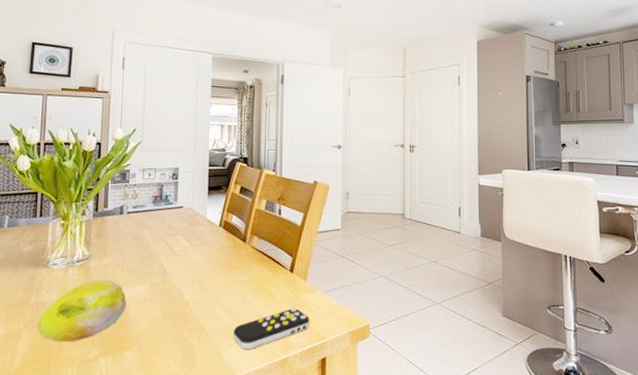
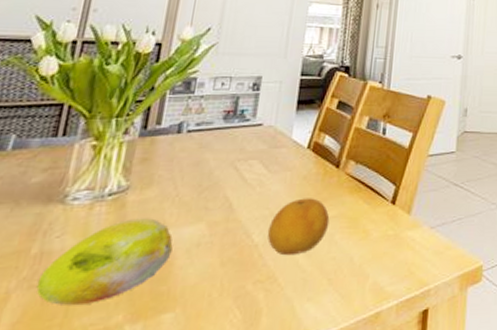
fruit: none [194,266,242,311] -> present [267,198,330,256]
remote control: present [233,308,309,349] -> none [313,248,411,303]

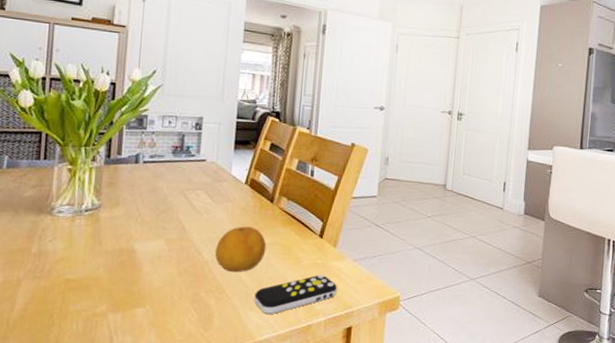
fruit: present [36,218,173,305] -> none [39,231,140,295]
remote control: none [313,248,411,303] -> present [254,275,337,314]

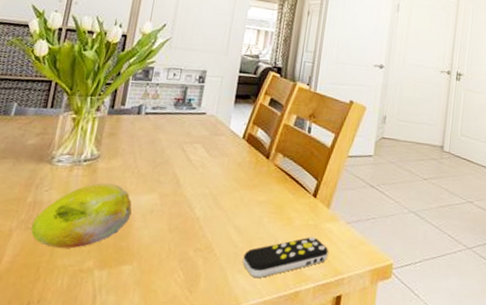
fruit: none [39,231,140,295] -> present [31,182,132,249]
fruit: present [215,226,267,273] -> none [207,182,259,231]

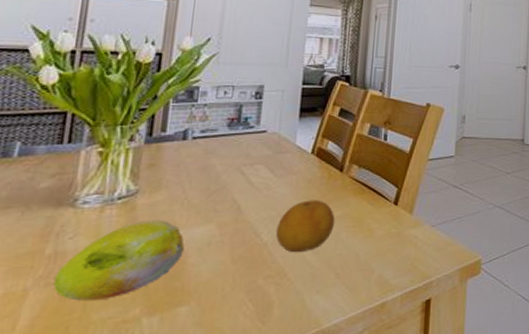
fruit: none [207,182,259,231] -> present [275,200,335,253]
remote control: present [243,237,328,278] -> none [321,245,414,296]

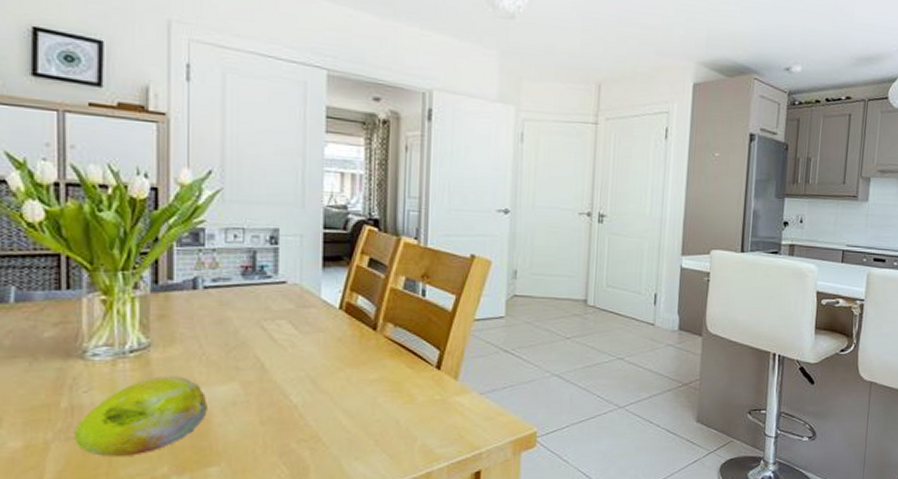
fruit: present [275,200,335,253] -> none [305,360,371,417]

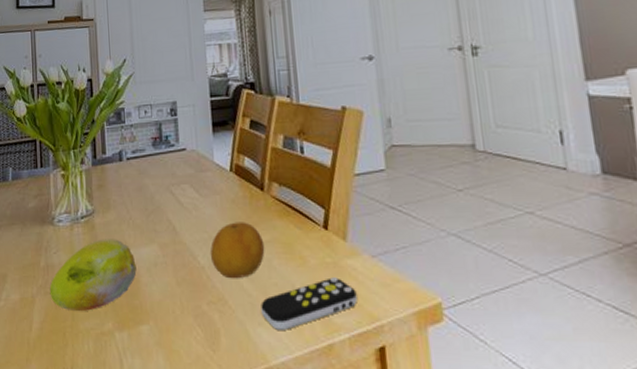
fruit: none [305,360,371,417] -> present [210,222,265,279]
remote control: none [359,413,461,463] -> present [261,277,357,330]

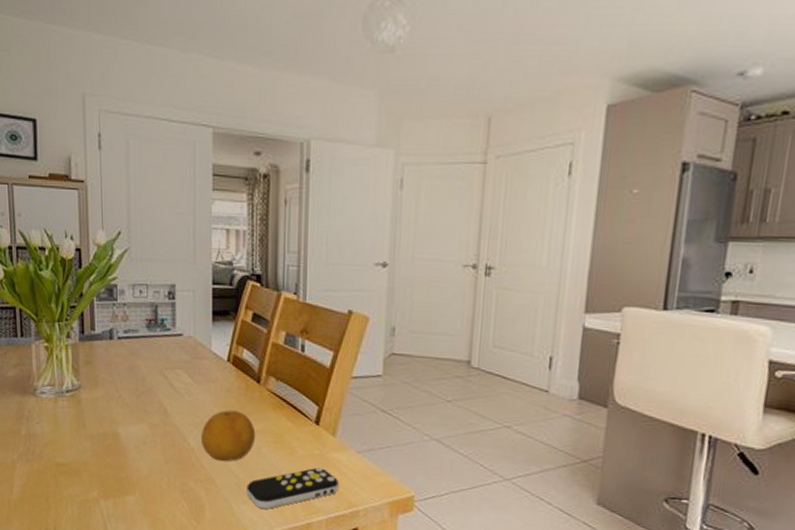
fruit: present [49,239,137,311] -> none [31,414,124,479]

